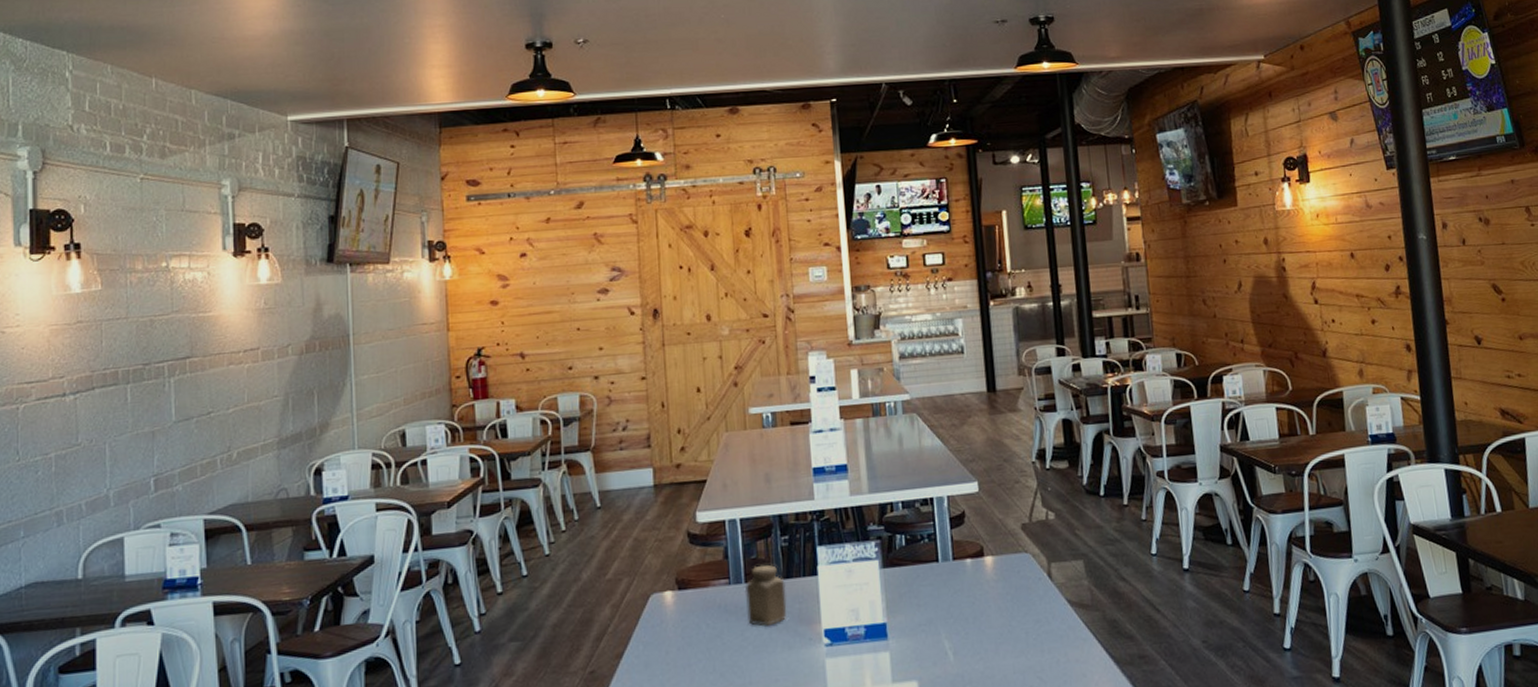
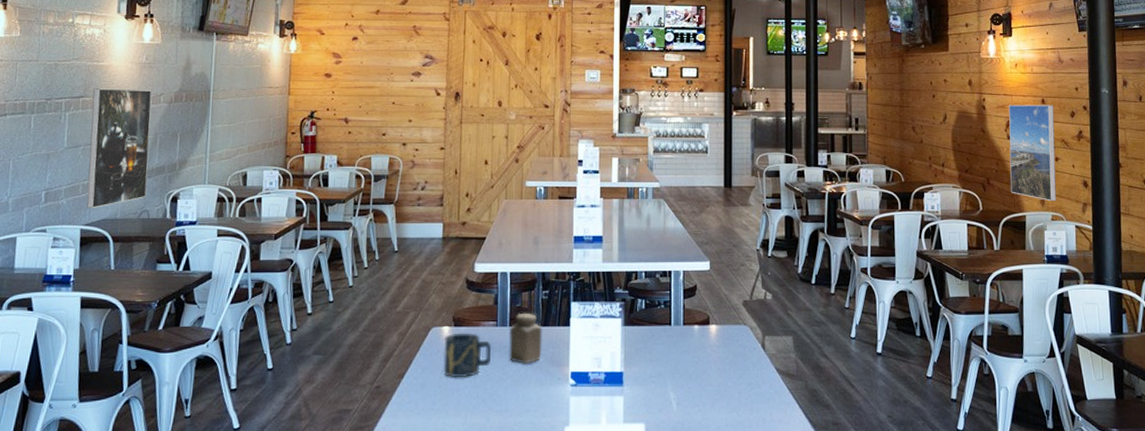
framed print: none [202,341,283,494] -> present [87,88,152,209]
cup: none [668,595,726,652] -> present [443,333,491,378]
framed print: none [1312,258,1377,372] -> present [1008,104,1057,202]

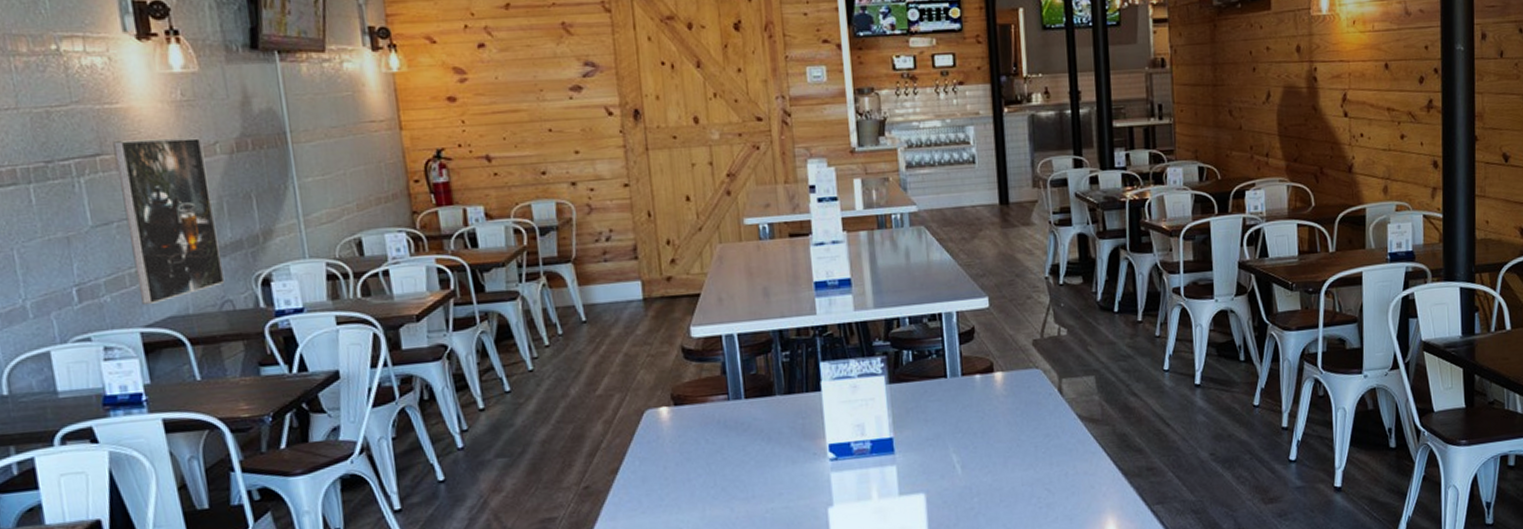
cup: present [443,333,491,378] -> none [663,411,726,467]
salt shaker: present [508,313,543,364] -> none [744,380,790,442]
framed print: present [1008,104,1057,202] -> none [1345,70,1402,189]

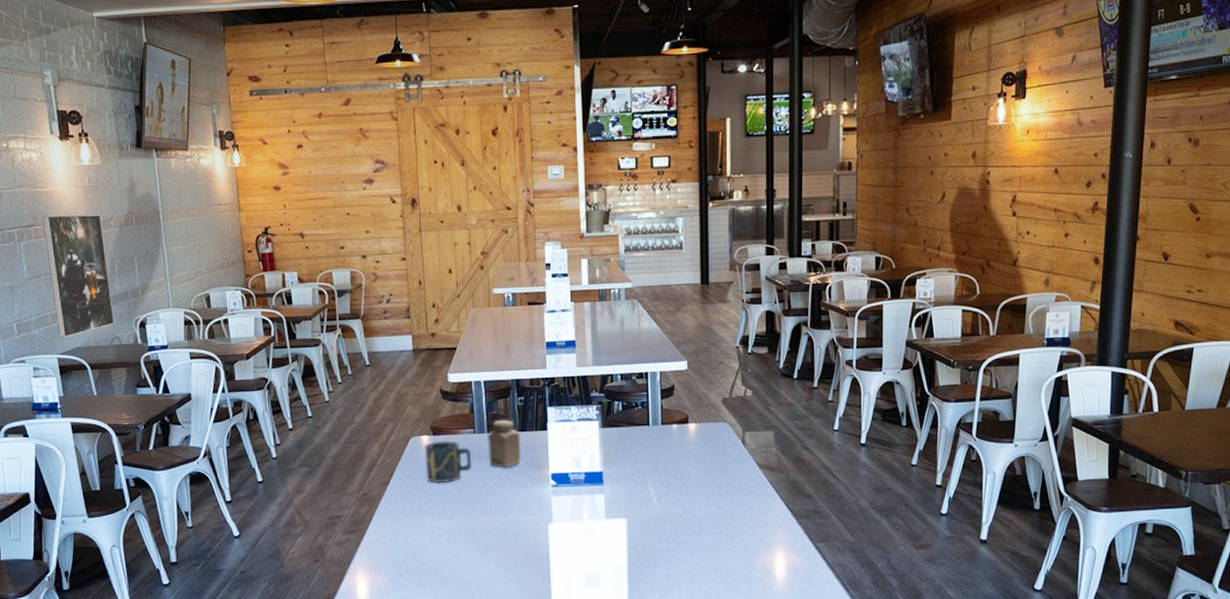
cup: none [663,411,726,467] -> present [424,440,471,484]
salt shaker: none [744,380,790,442] -> present [486,419,521,468]

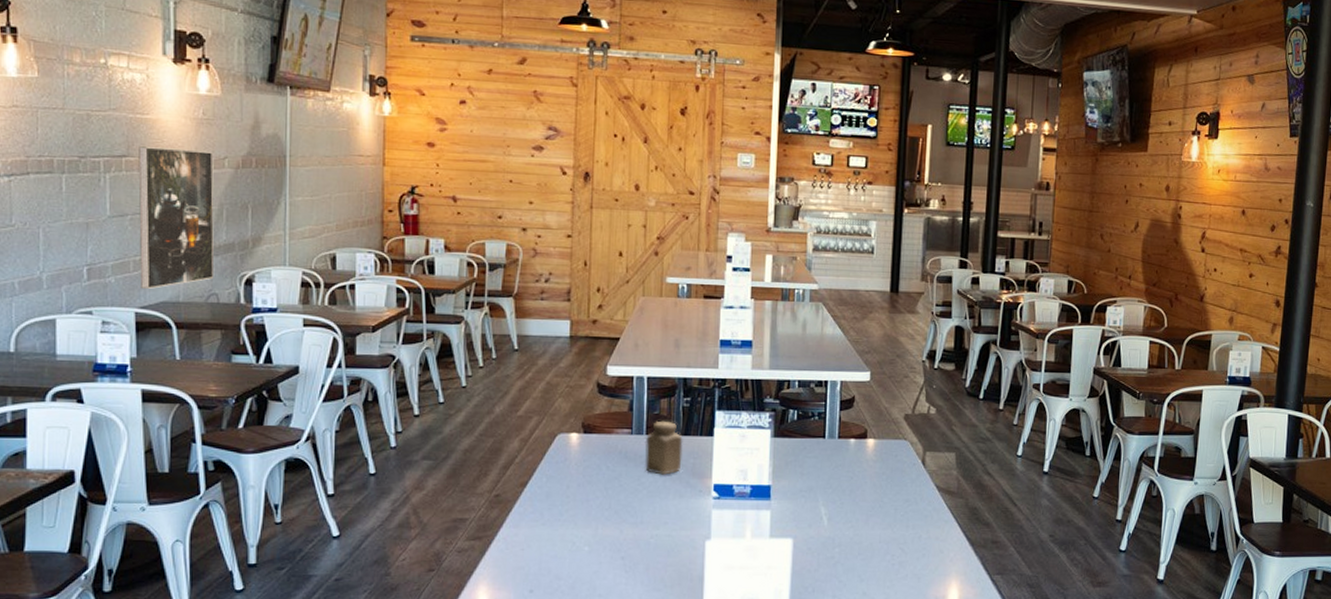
cup: present [424,440,471,484] -> none [571,440,625,488]

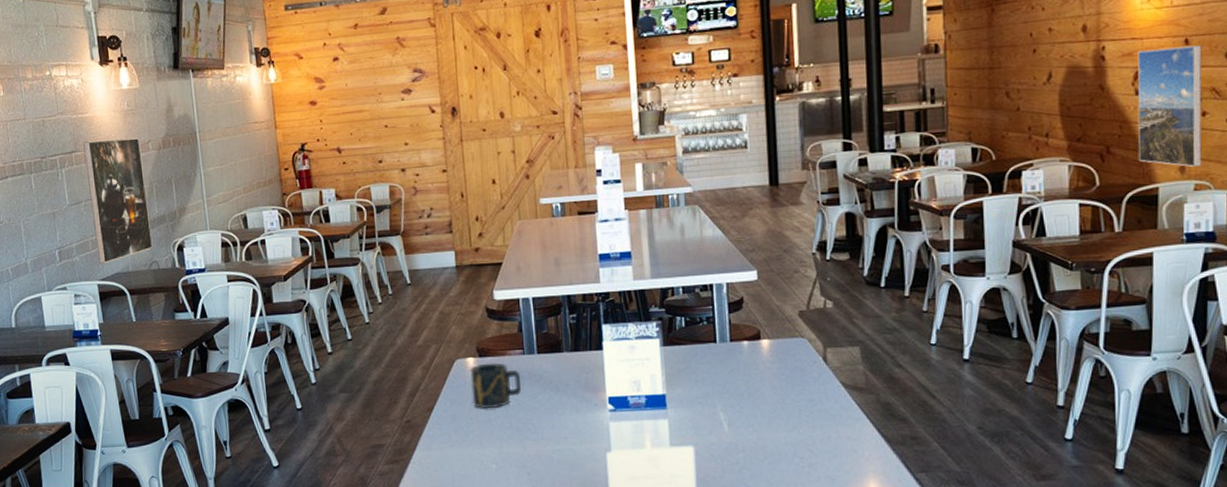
cup: none [571,440,625,488] -> present [470,362,521,409]
salt shaker: present [645,420,683,475] -> none [537,339,575,392]
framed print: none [1198,214,1254,321] -> present [1137,45,1203,168]

